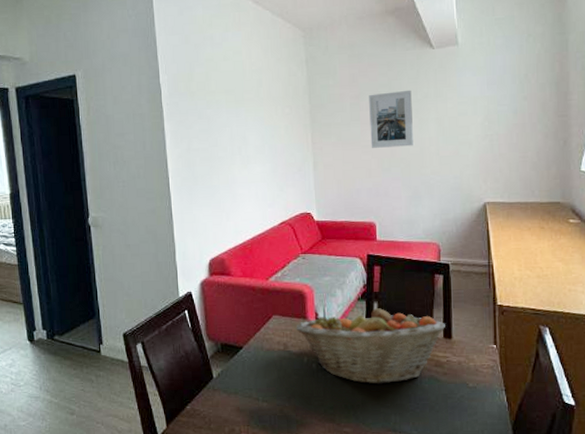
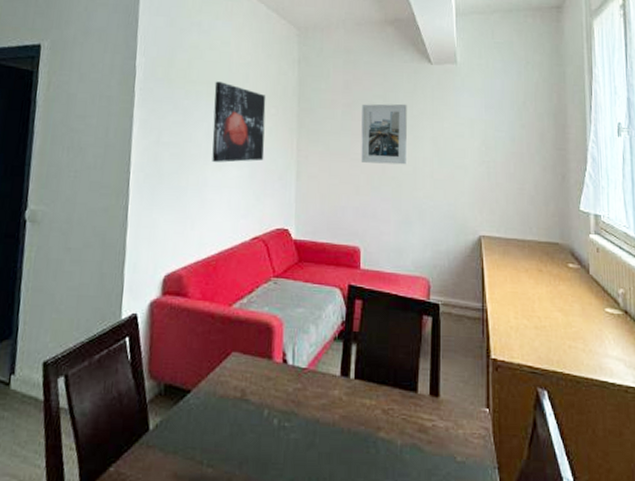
wall art: none [232,89,283,161] -> present [212,81,266,163]
fruit basket: present [296,306,445,384] -> none [258,348,432,452]

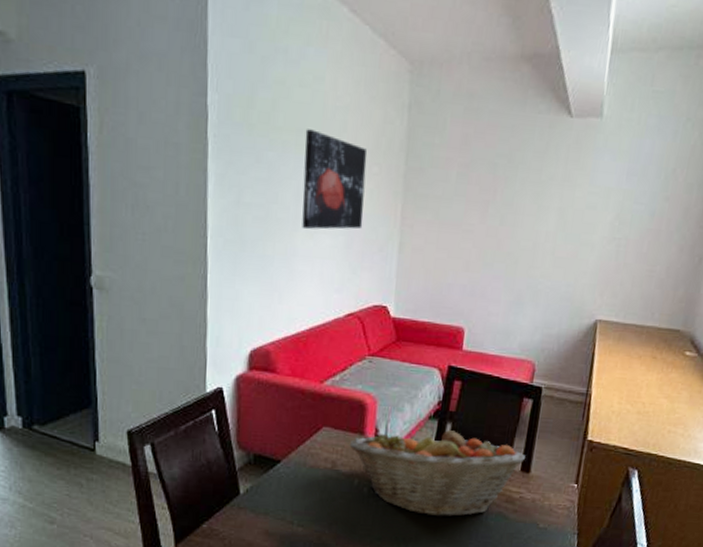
fruit basket: none [258,348,432,452] -> present [349,426,525,517]
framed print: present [361,103,407,165] -> none [474,164,535,239]

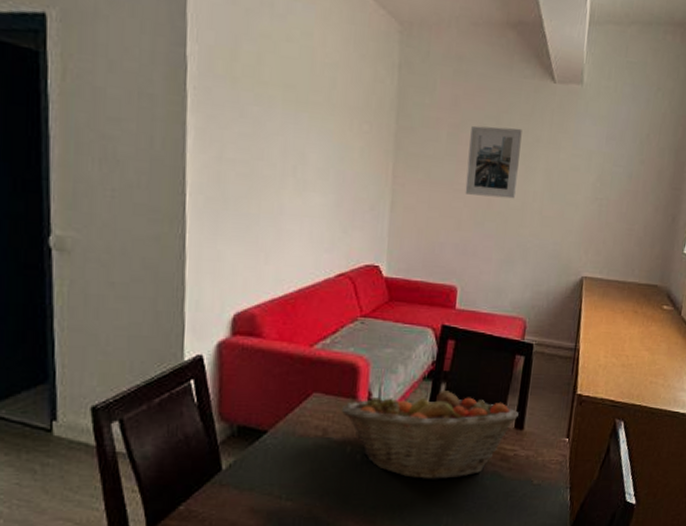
wall art: present [302,129,368,230] -> none [289,84,358,188]
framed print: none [474,164,535,239] -> present [465,125,522,199]

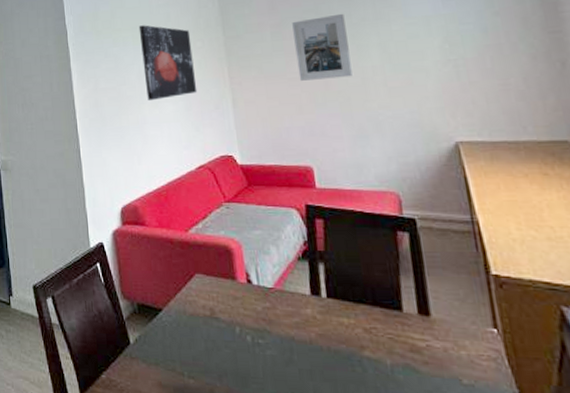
wall art: none [289,84,358,188] -> present [138,25,197,100]
fruit basket: present [341,387,519,480] -> none [223,268,419,370]

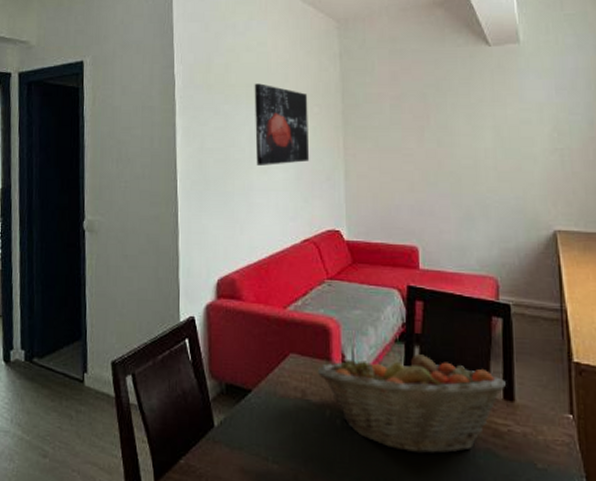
fruit basket: none [223,268,419,370] -> present [317,350,506,454]
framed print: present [292,13,353,81] -> none [412,92,465,158]

